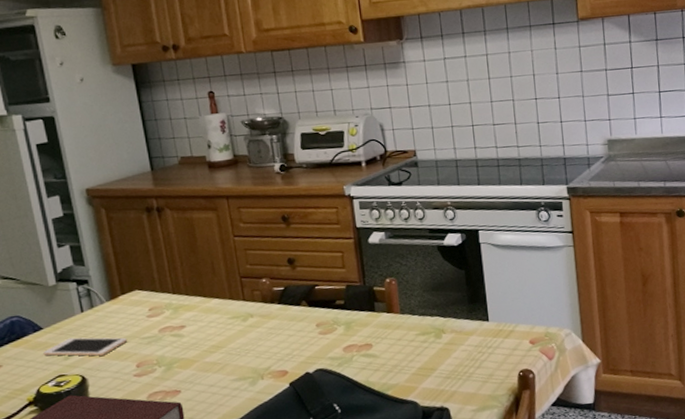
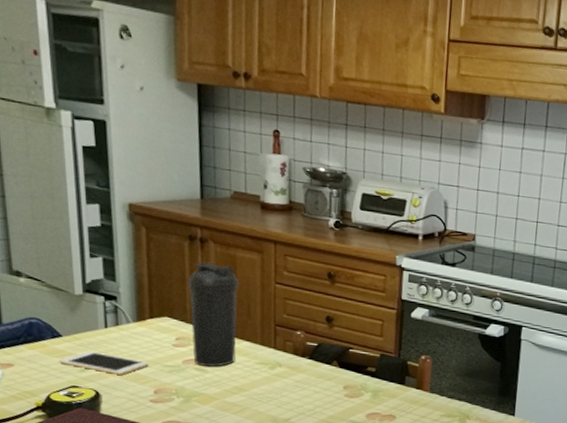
water bottle: none [151,228,208,332] -> present [187,262,239,368]

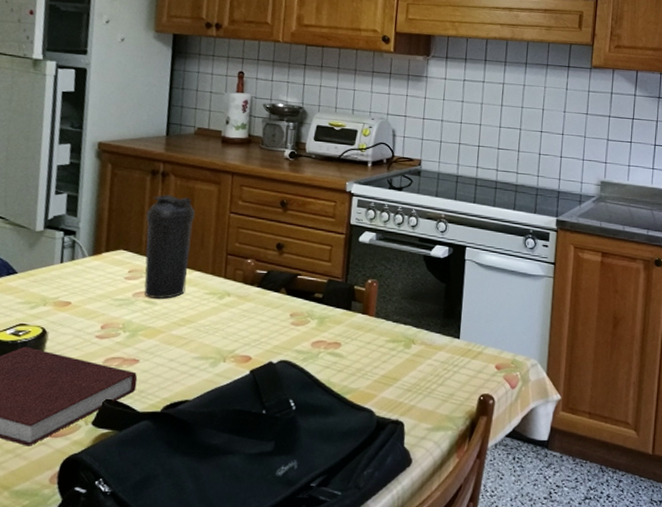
cell phone: present [59,351,148,375] -> none [10,287,99,311]

